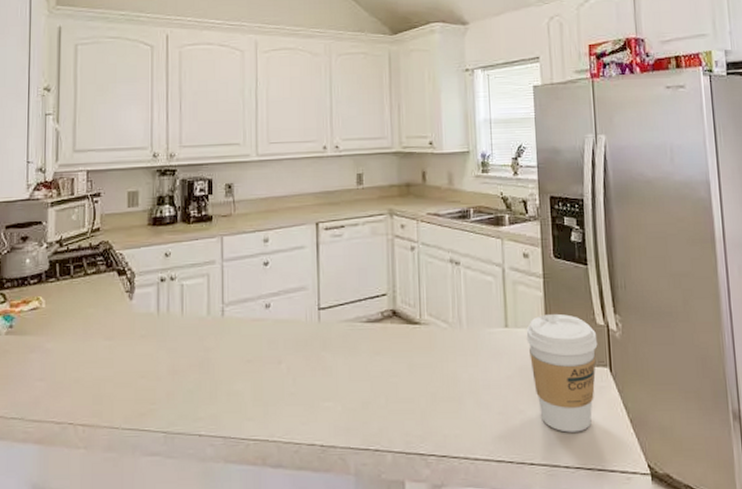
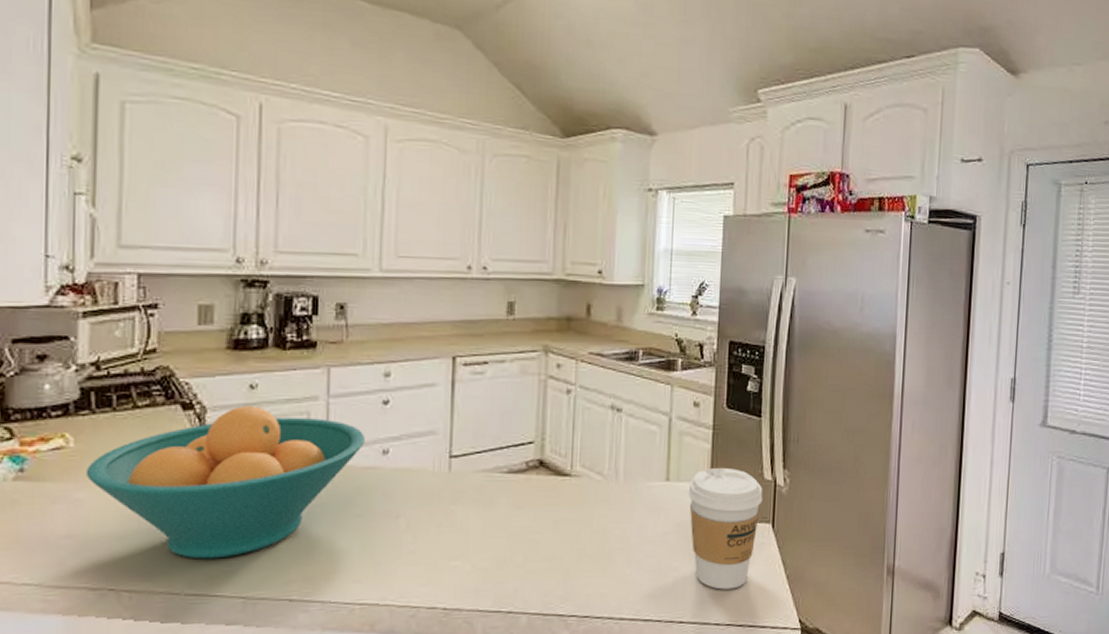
fruit bowl: none [53,271,251,399] -> present [85,406,365,559]

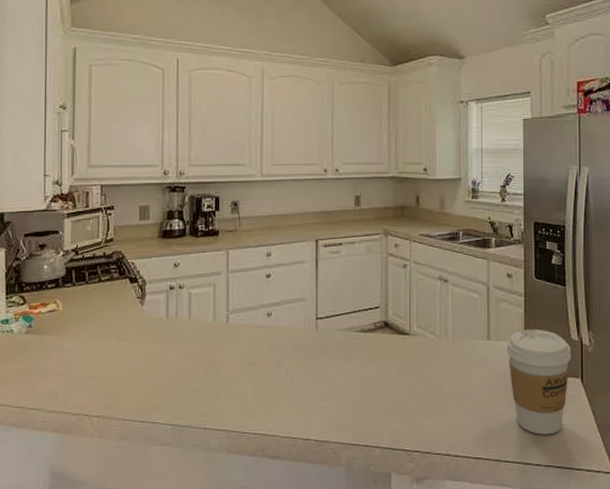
fruit bowl: present [85,406,365,559] -> none [69,280,254,394]

